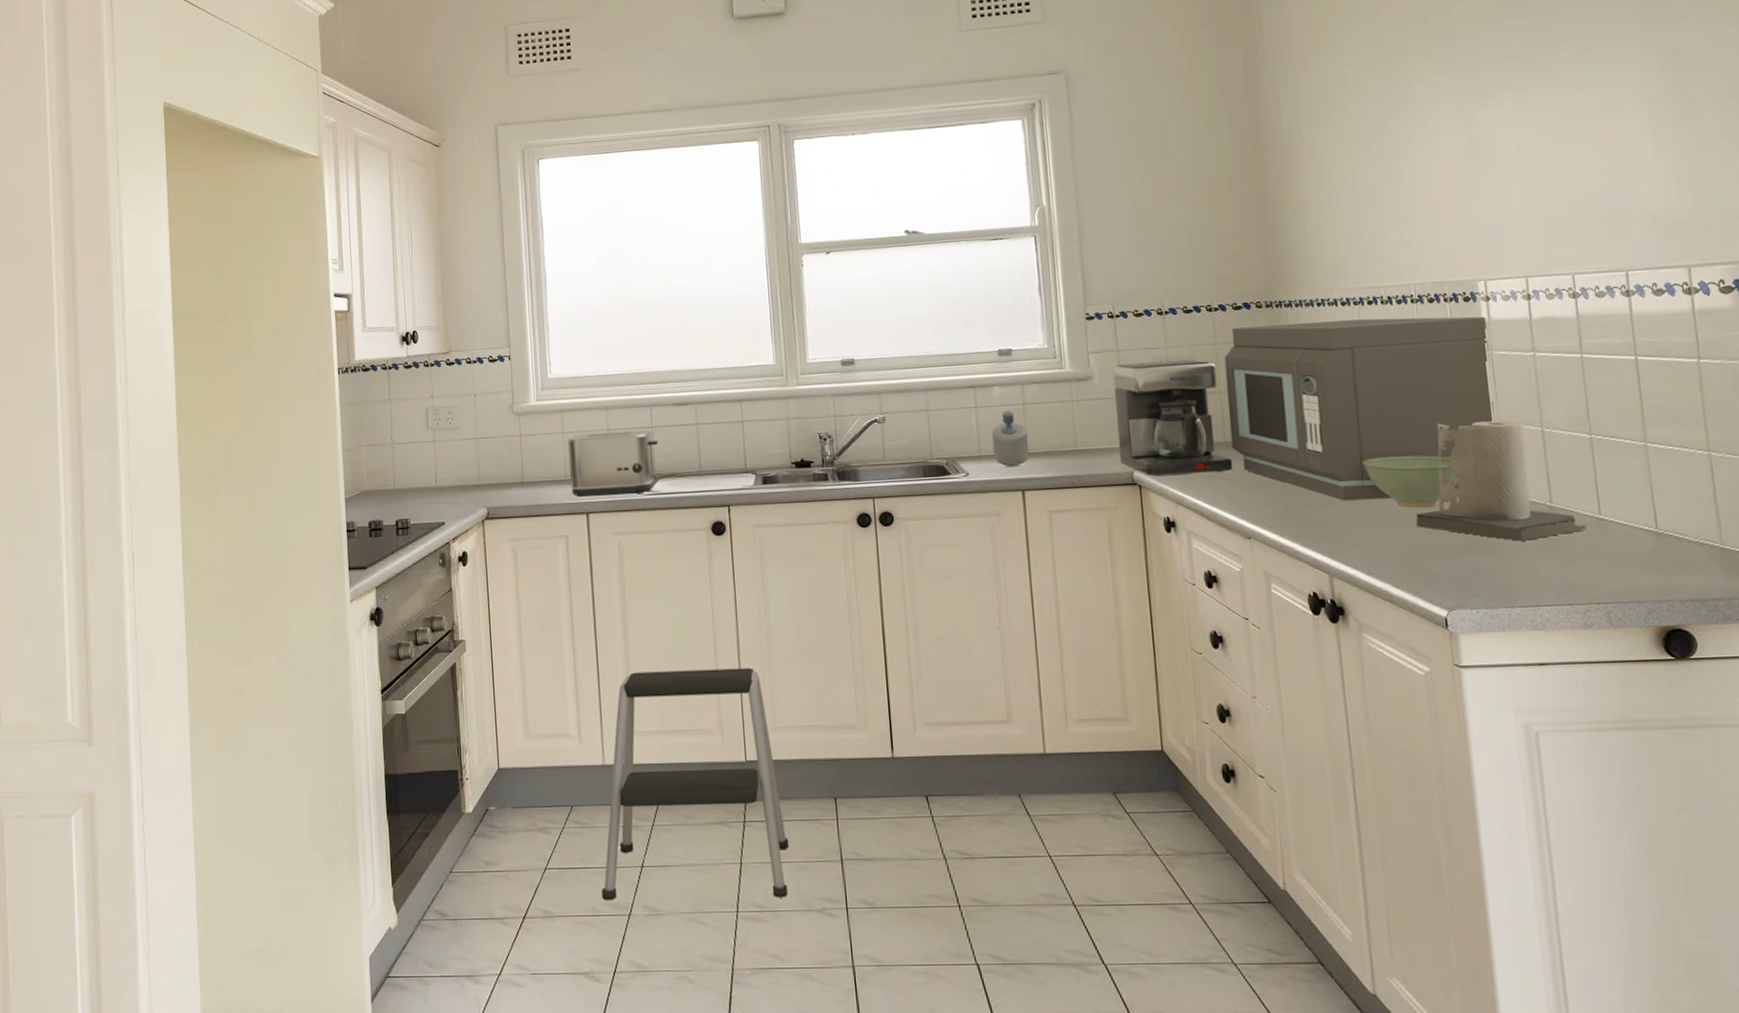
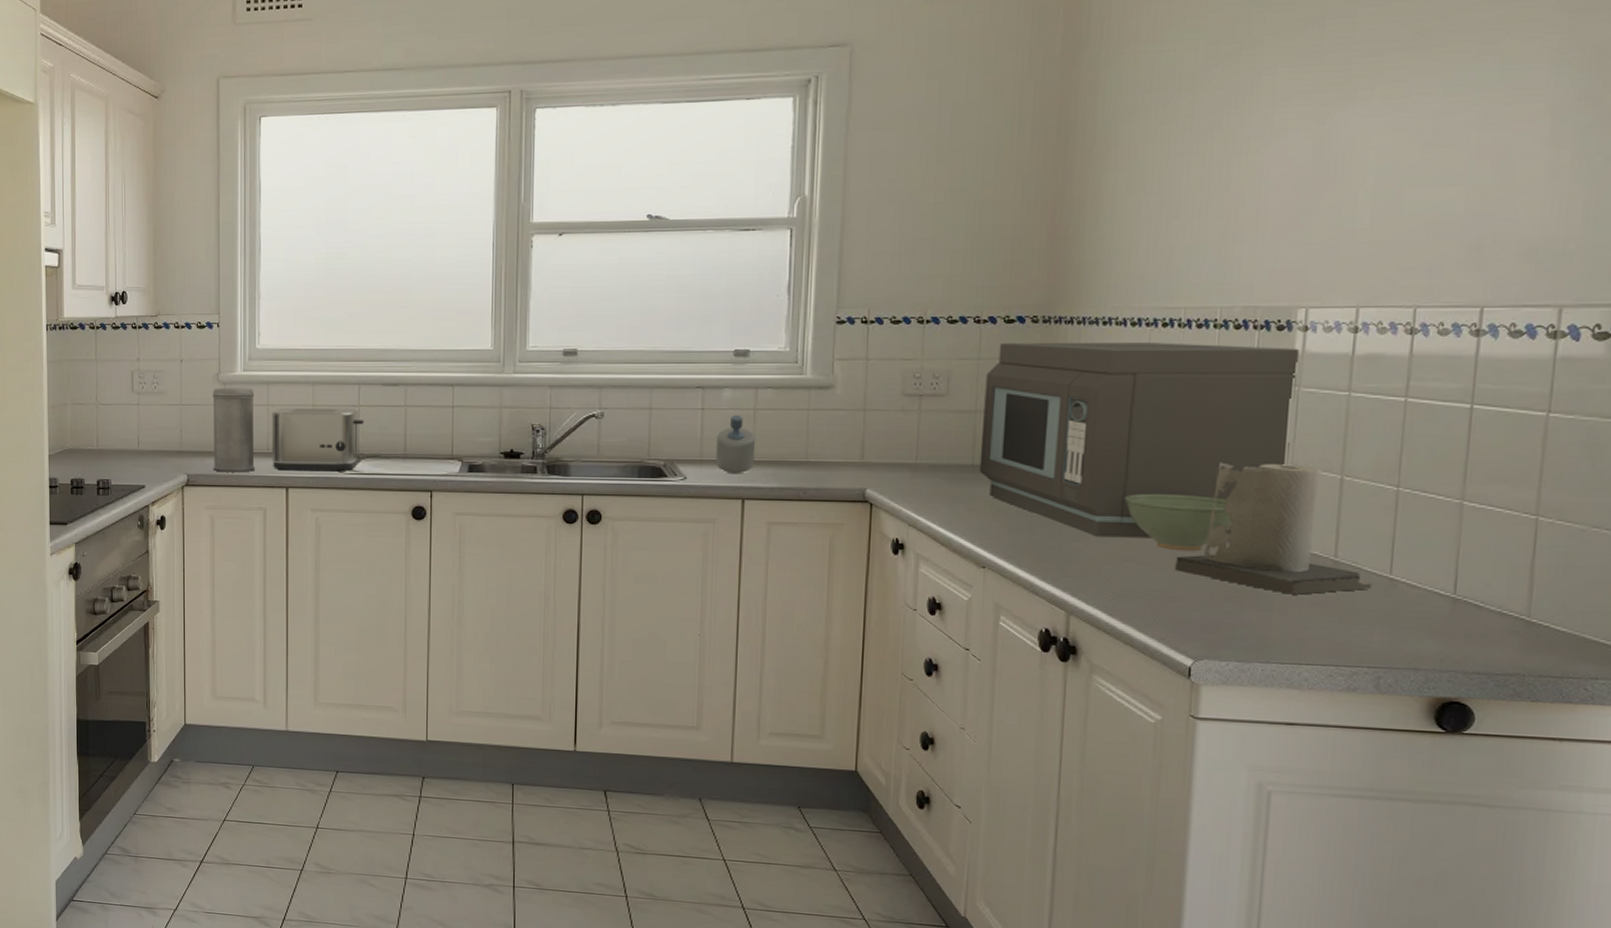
canister: none [507,416,554,503] -> present [212,387,255,473]
step stool: present [601,667,790,901] -> none [276,646,463,870]
coffee maker: present [1113,359,1234,477] -> none [853,374,978,497]

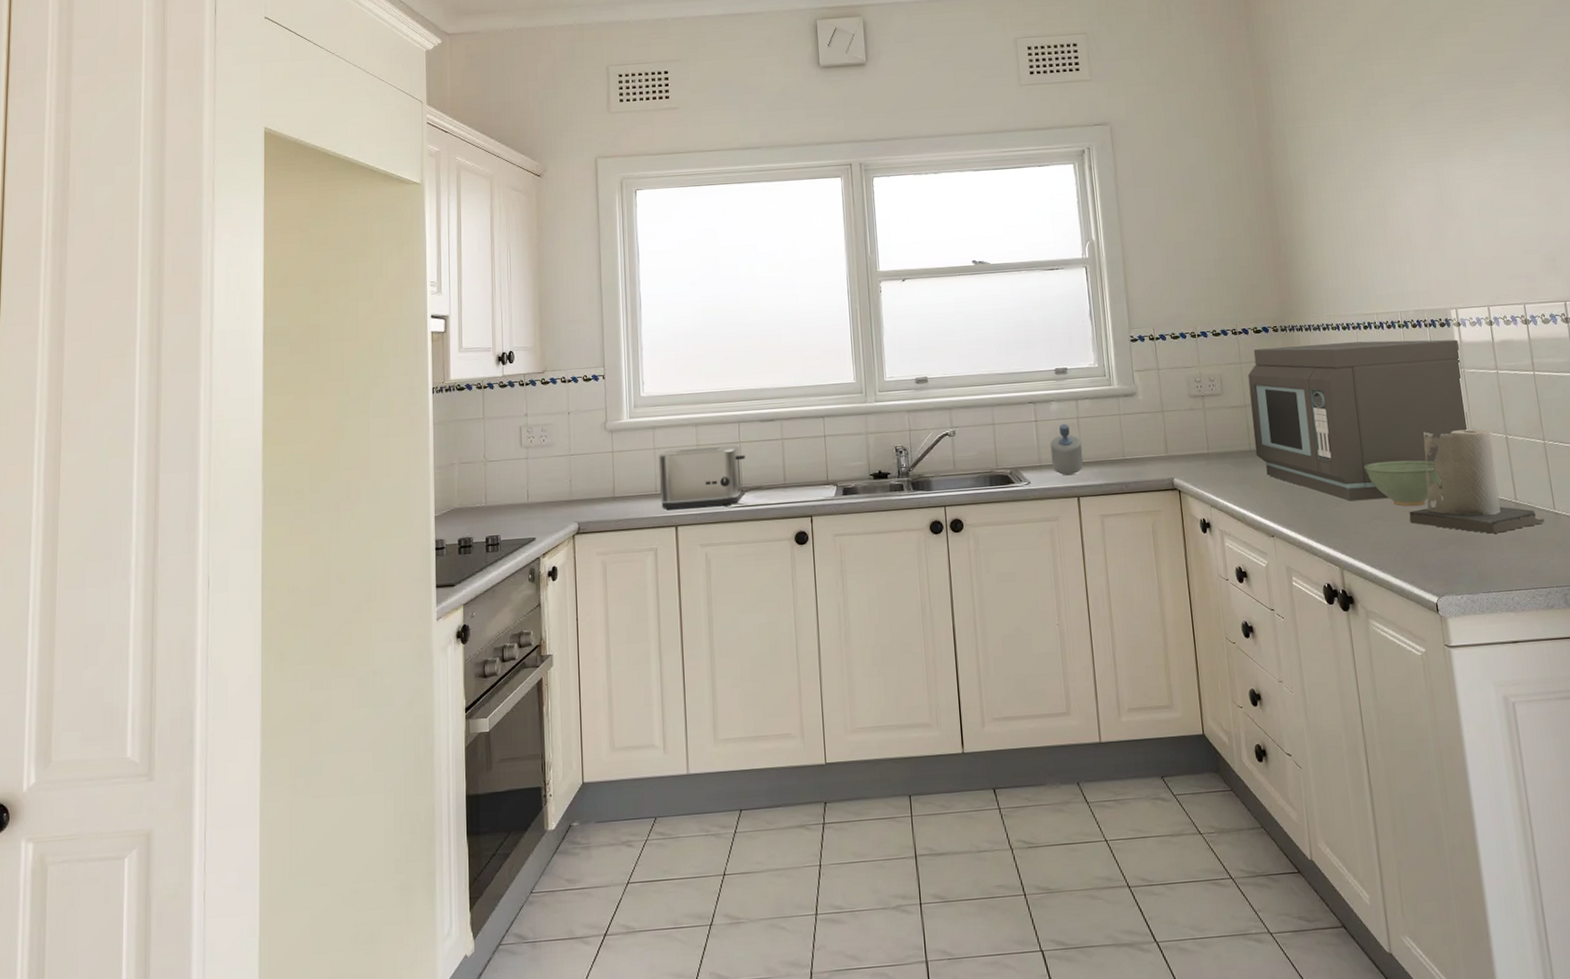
canister: present [212,387,255,473] -> none [600,433,644,518]

